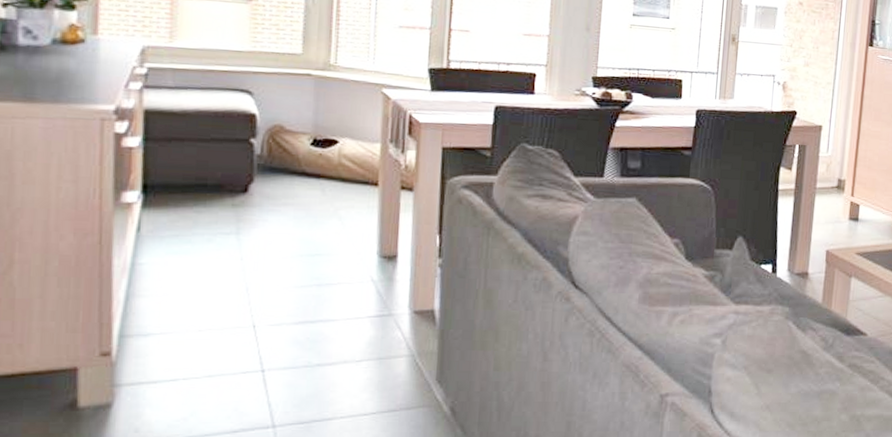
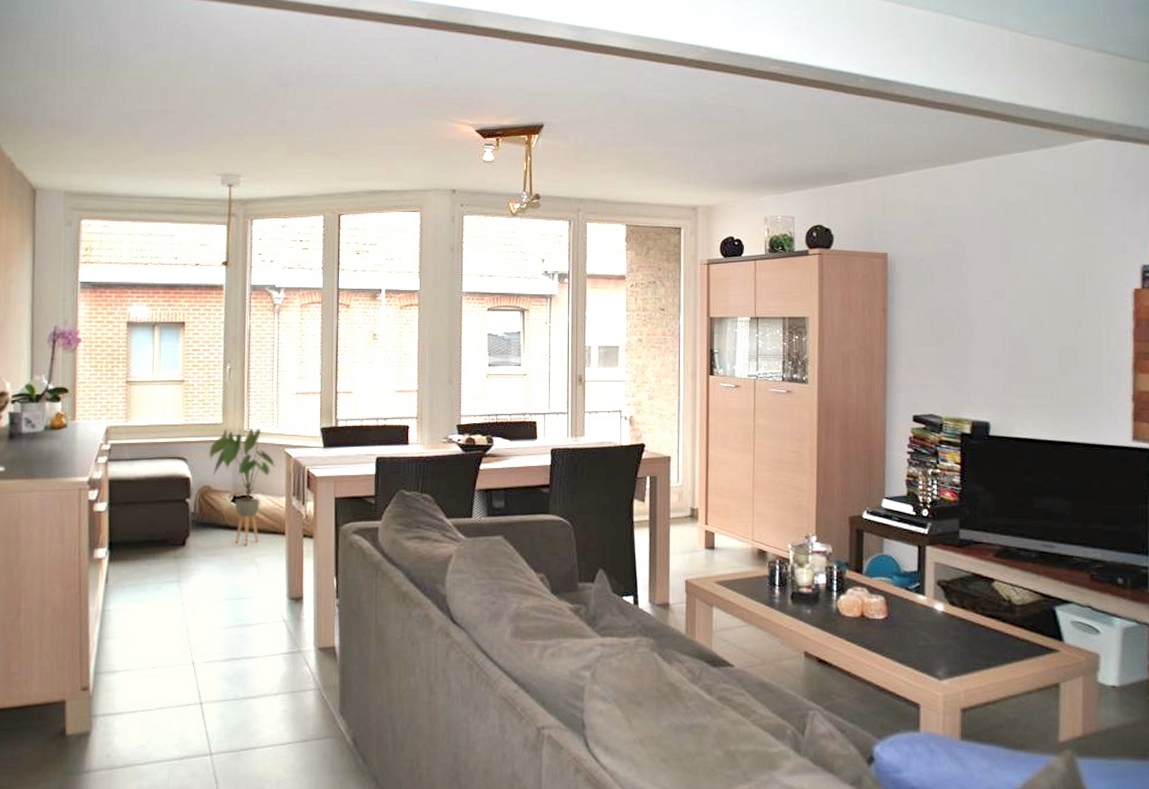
house plant: none [283,61,370,195] -> present [209,429,276,545]

